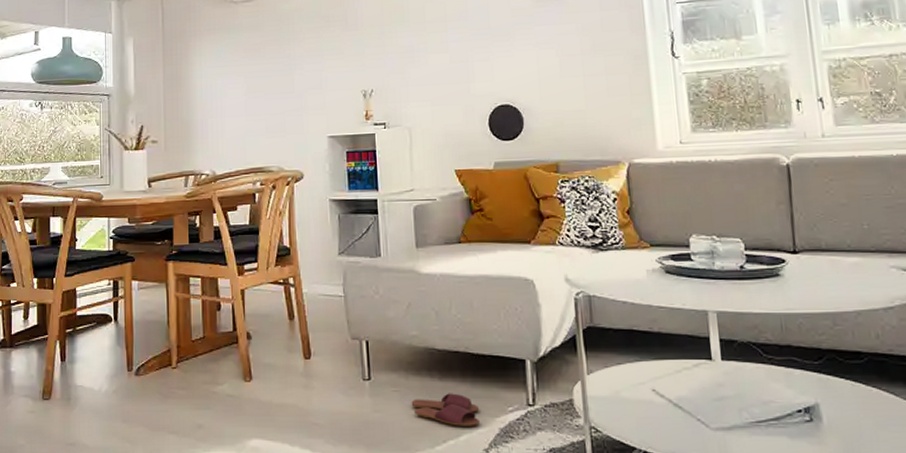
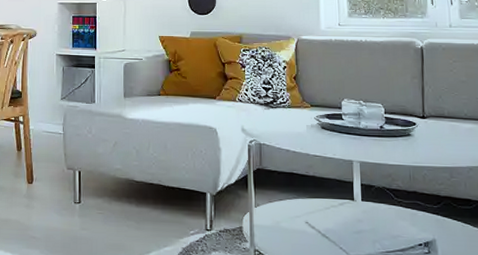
slippers: present [411,393,480,426] -> none [112,217,166,245]

